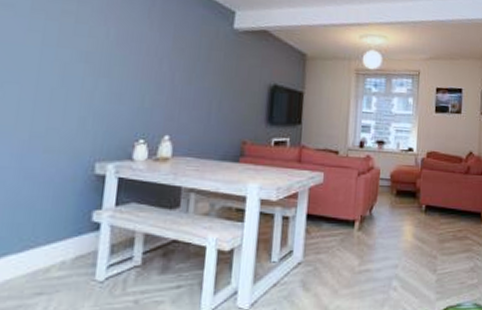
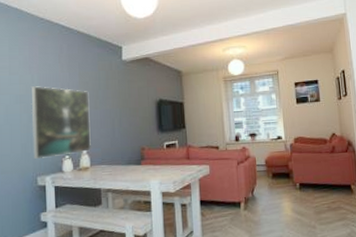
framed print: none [94,43,183,141] -> present [31,86,92,160]

